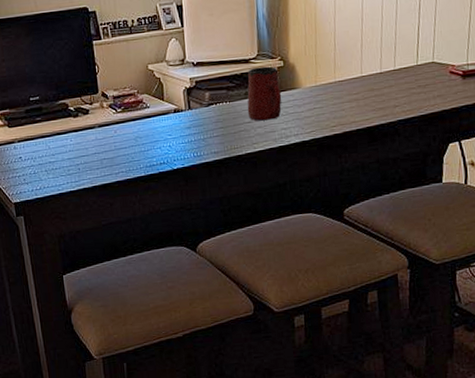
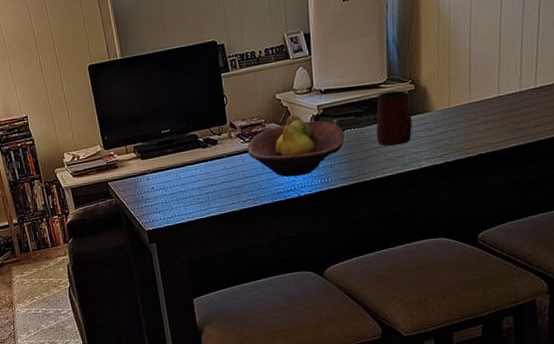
fruit bowl: none [119,86,217,150] -> present [247,114,345,177]

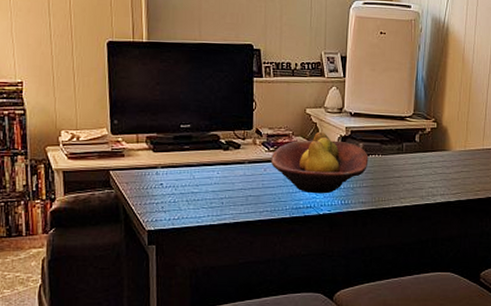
mug: present [376,90,413,146] -> none [398,125,432,177]

